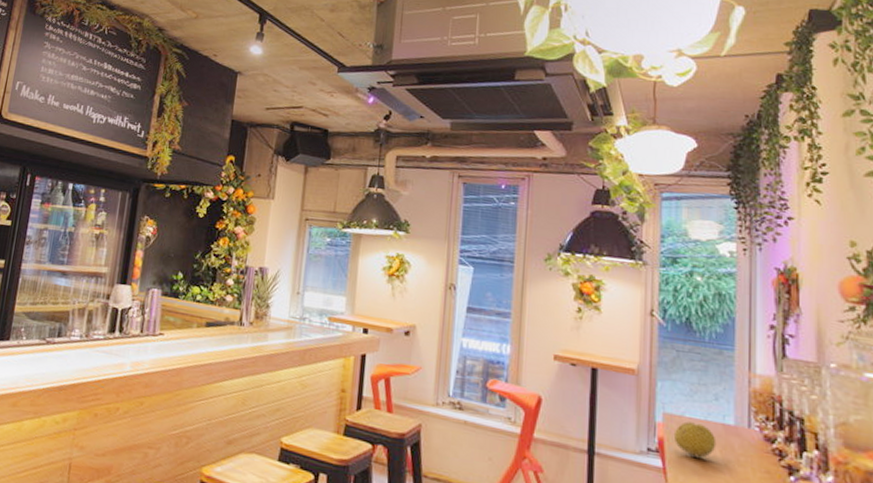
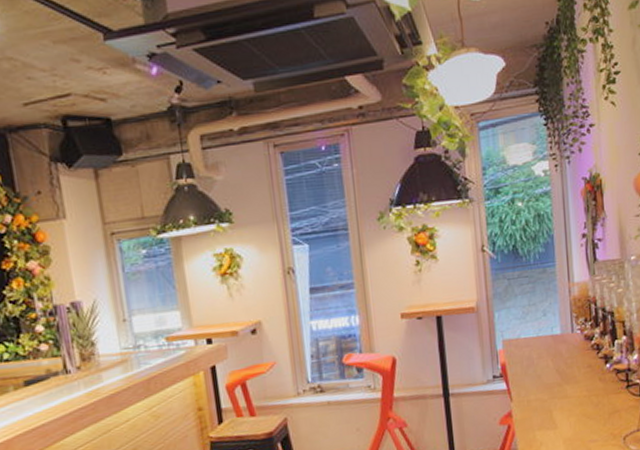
fruit: present [673,421,717,458] -> none [513,340,548,372]

